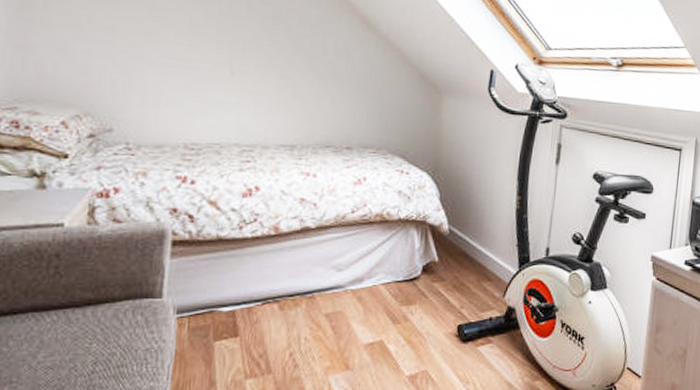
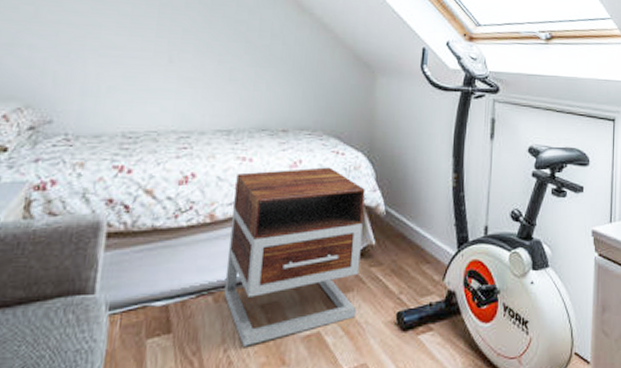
nightstand: none [289,185,429,351] -> present [223,167,365,347]

